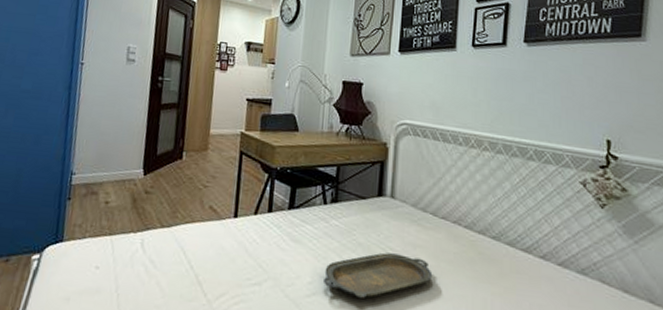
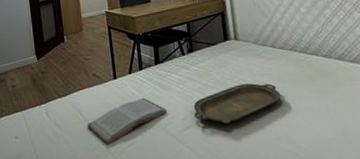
book: none [189,246,291,297] -> present [87,97,167,144]

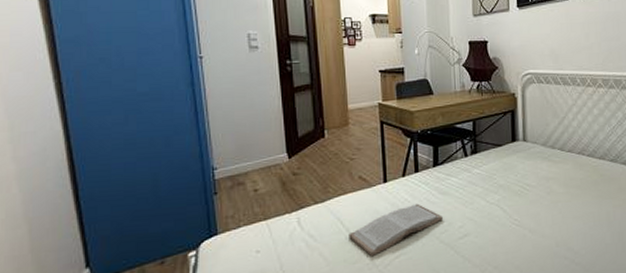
serving tray: present [193,83,282,125] -> none [472,188,565,232]

